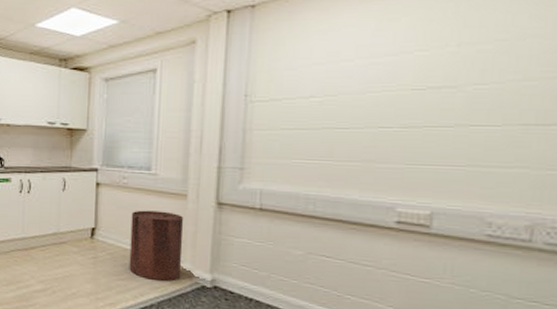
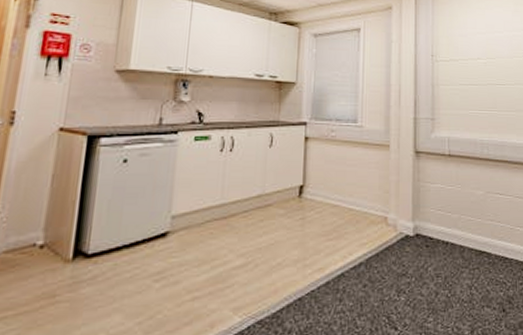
trash can: present [129,210,183,281] -> none [337,163,388,236]

